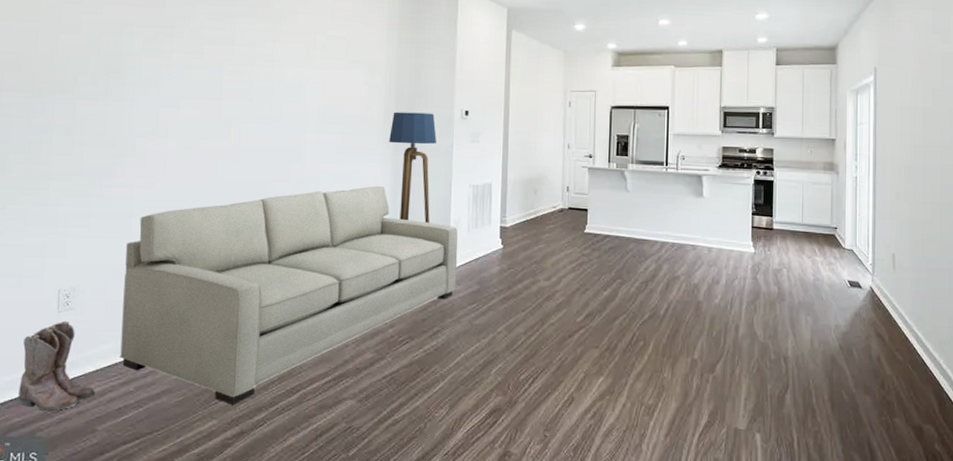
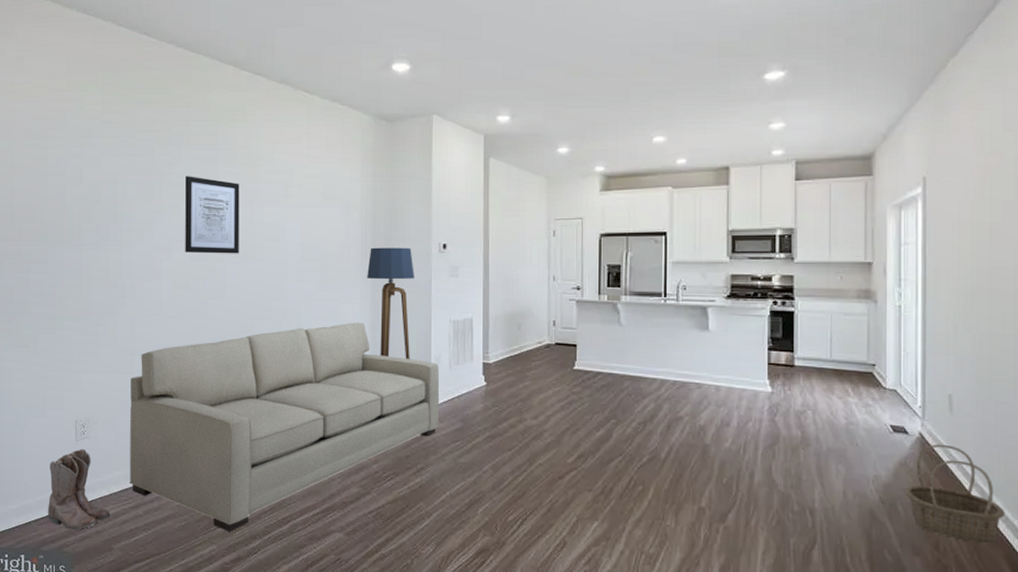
wall art: none [195,31,259,114] -> present [185,176,240,254]
basket: none [858,296,934,381] -> present [904,444,1005,544]

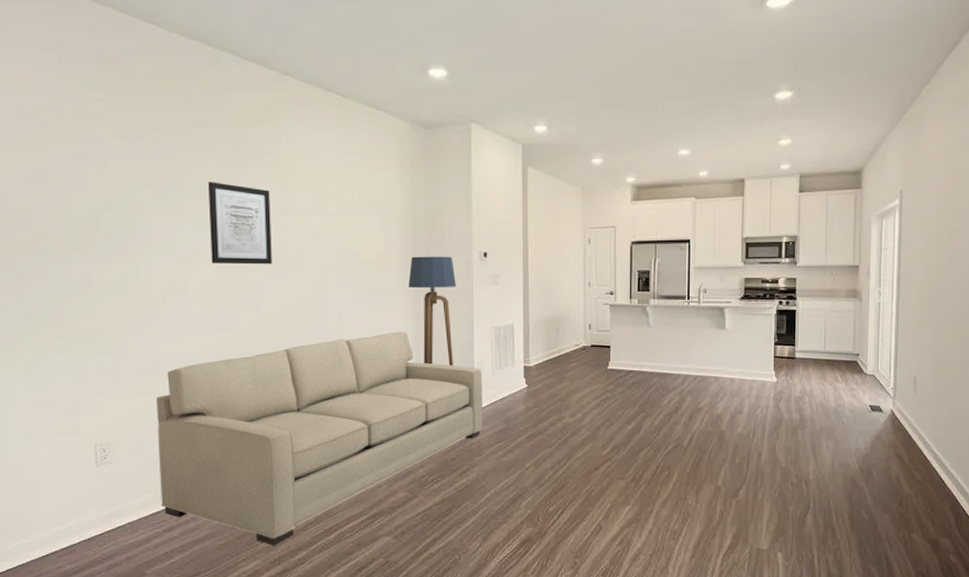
boots: present [48,448,110,530] -> none [67,473,141,559]
basket: present [904,444,1005,544] -> none [878,419,952,498]

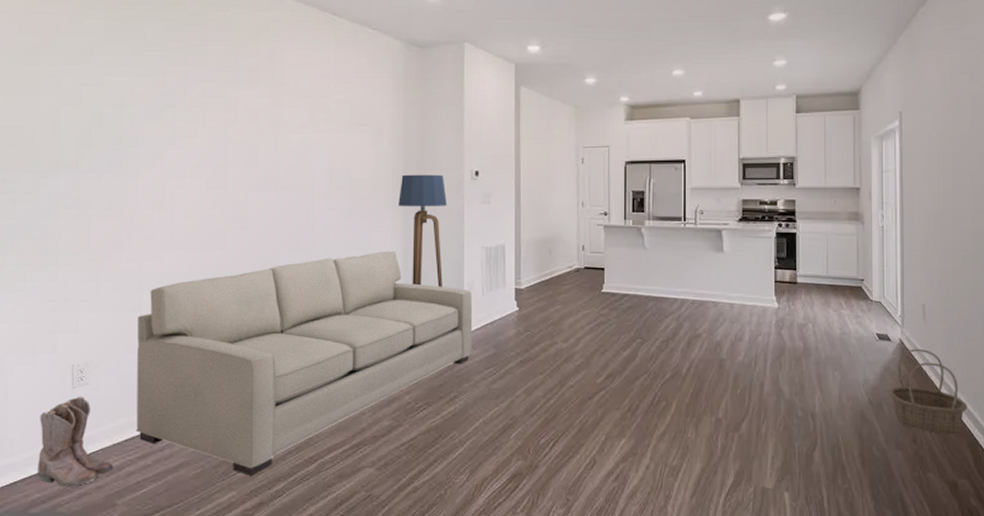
boots: none [67,473,141,559] -> present [38,396,113,487]
wall art: present [208,182,272,265] -> none [201,99,262,182]
basket: none [878,419,952,498] -> present [888,348,968,435]

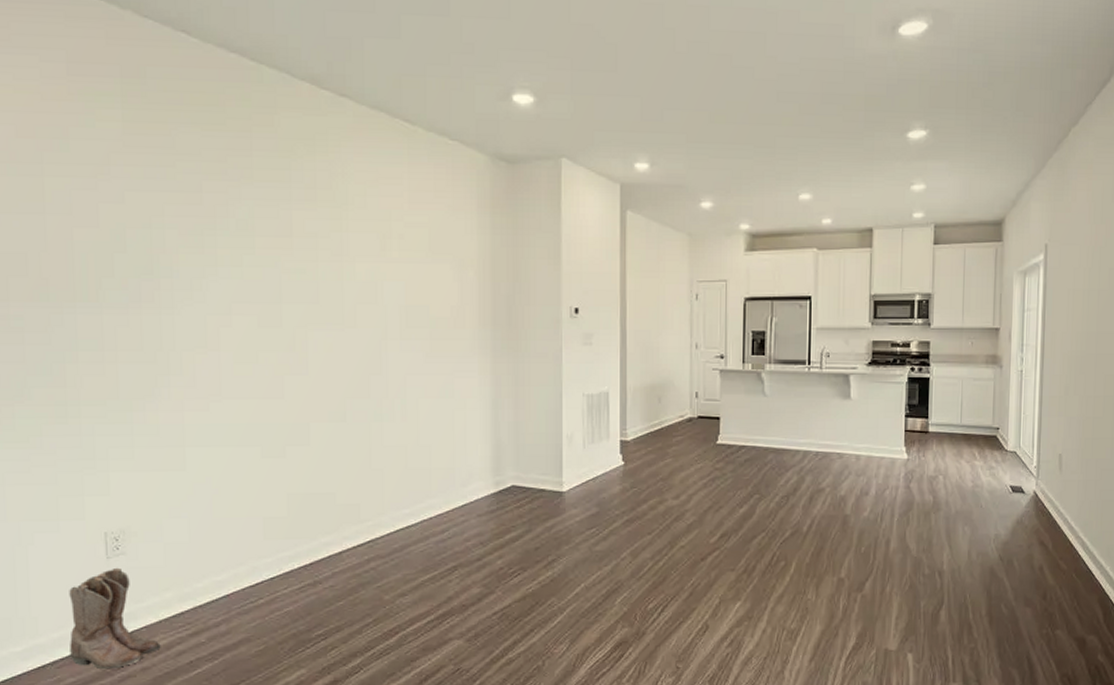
sofa: present [136,250,473,476] -> none [182,398,573,651]
floor lamp: present [398,174,447,287] -> none [486,312,542,439]
basket: present [888,348,968,435] -> none [1019,501,1100,590]

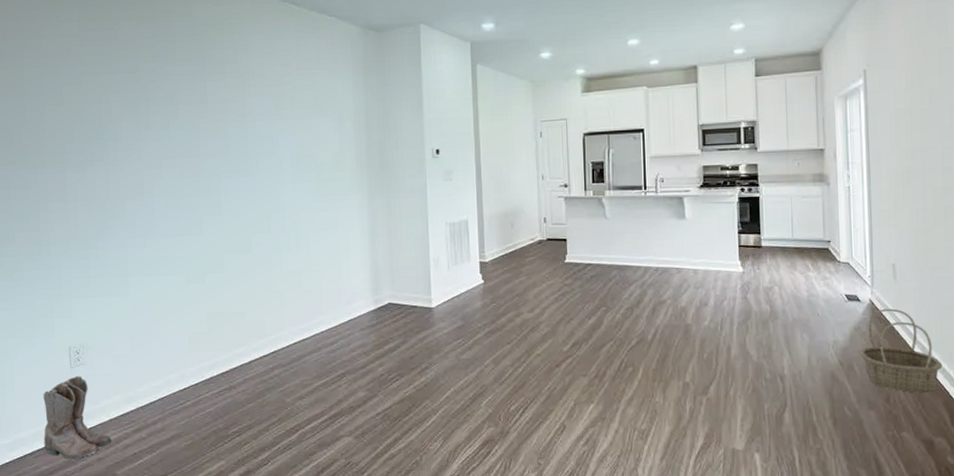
basket: none [1019,501,1100,590] -> present [859,308,943,394]

